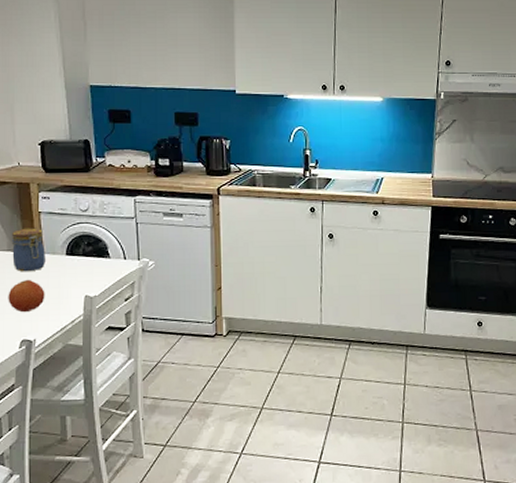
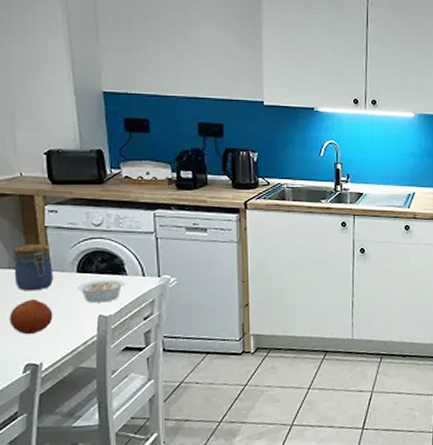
legume: none [66,262,108,284] -> present [77,279,125,303]

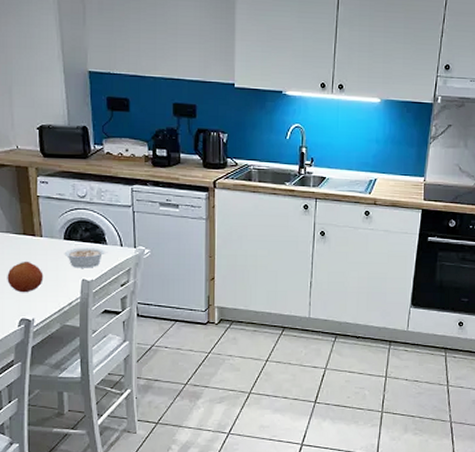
jar: present [14,243,53,291] -> none [11,211,44,254]

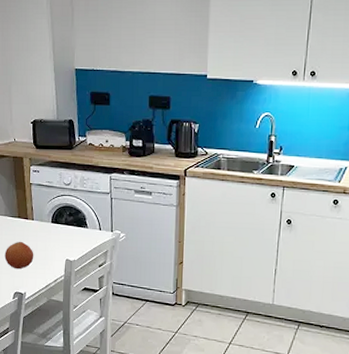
legume: present [64,247,105,268] -> none [51,230,86,249]

